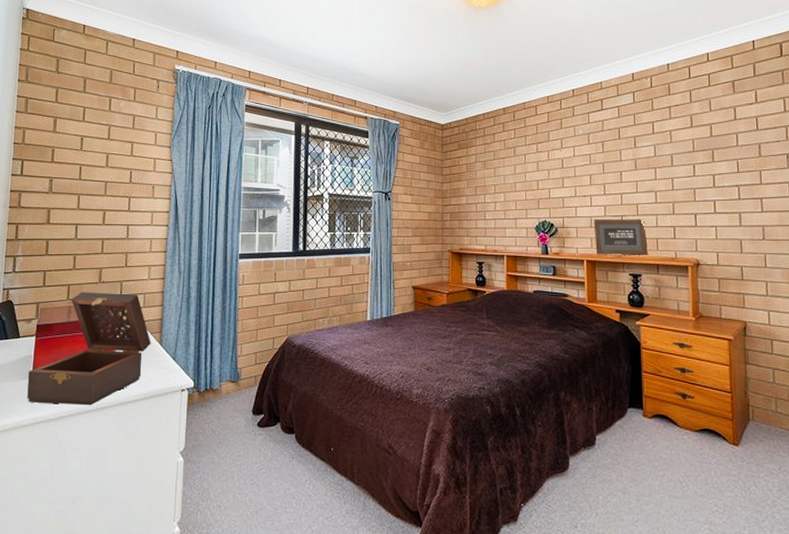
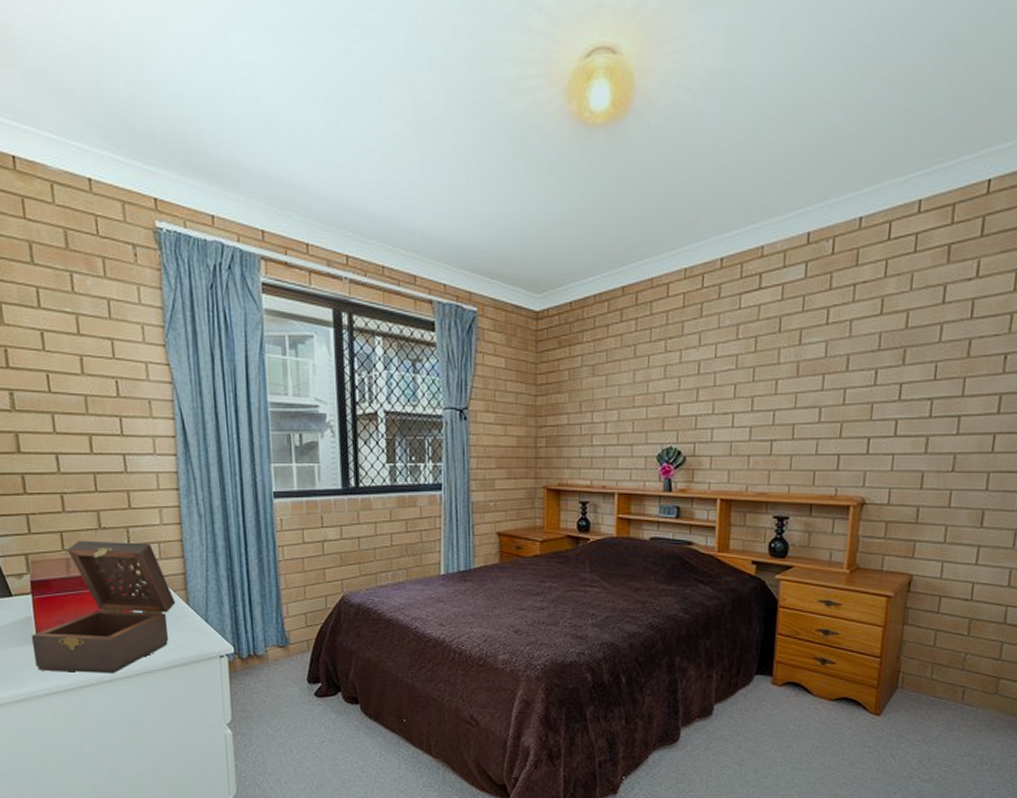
picture frame: present [593,219,648,255] -> none [733,444,802,492]

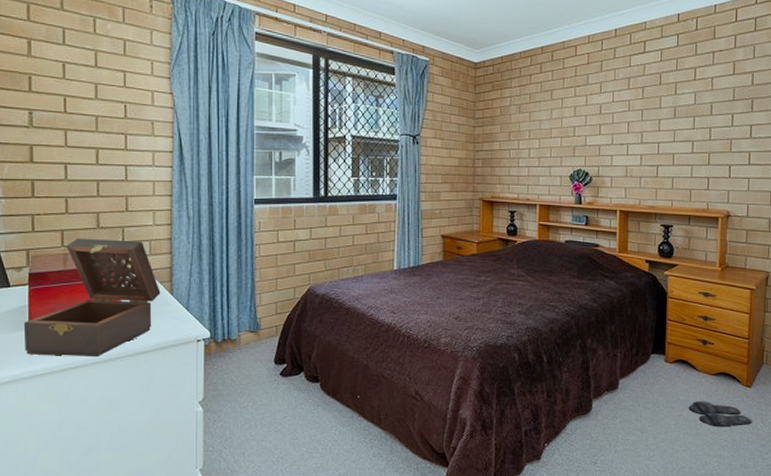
slippers: none [800,730,879,762] -> present [689,400,752,427]

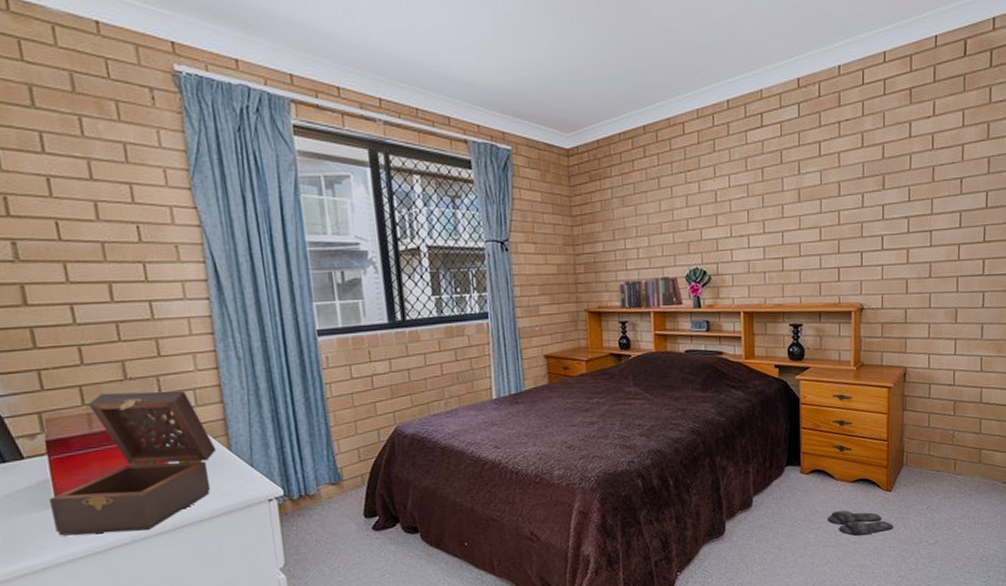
books: none [510,176,531,200] -> present [618,280,643,308]
books: none [532,175,566,201] -> present [644,277,684,308]

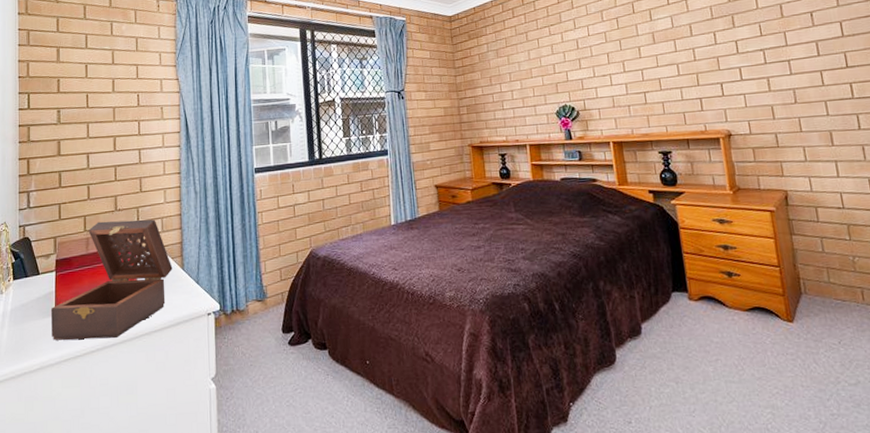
books: present [618,280,643,308] -> none [496,118,520,142]
books: present [644,277,684,308] -> none [519,114,556,142]
slippers: present [828,510,894,536] -> none [725,341,803,372]

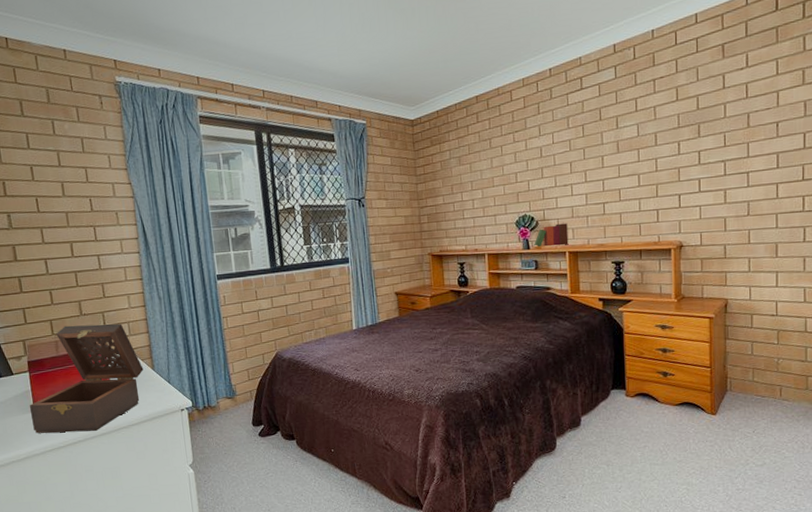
books: none [576,113,612,138] -> present [534,223,569,247]

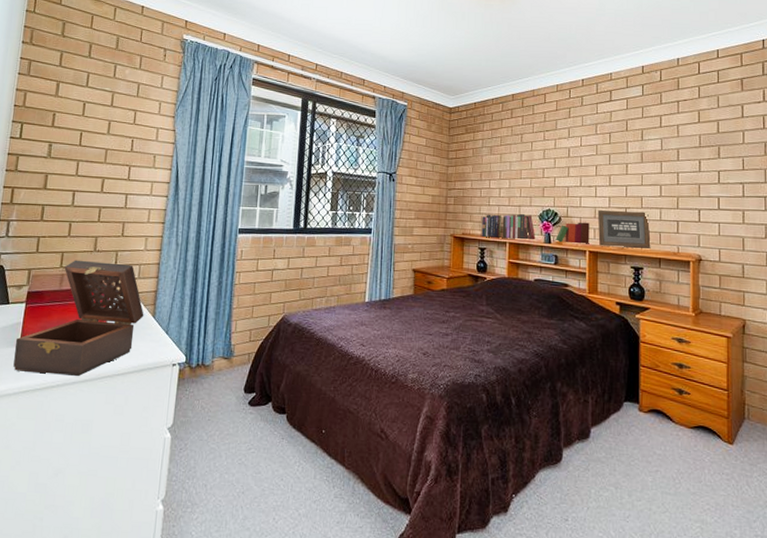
books: none [456,227,479,251] -> present [480,214,501,237]
books: none [478,223,514,251] -> present [502,214,536,240]
picture frame: none [575,204,631,245] -> present [597,209,651,248]

